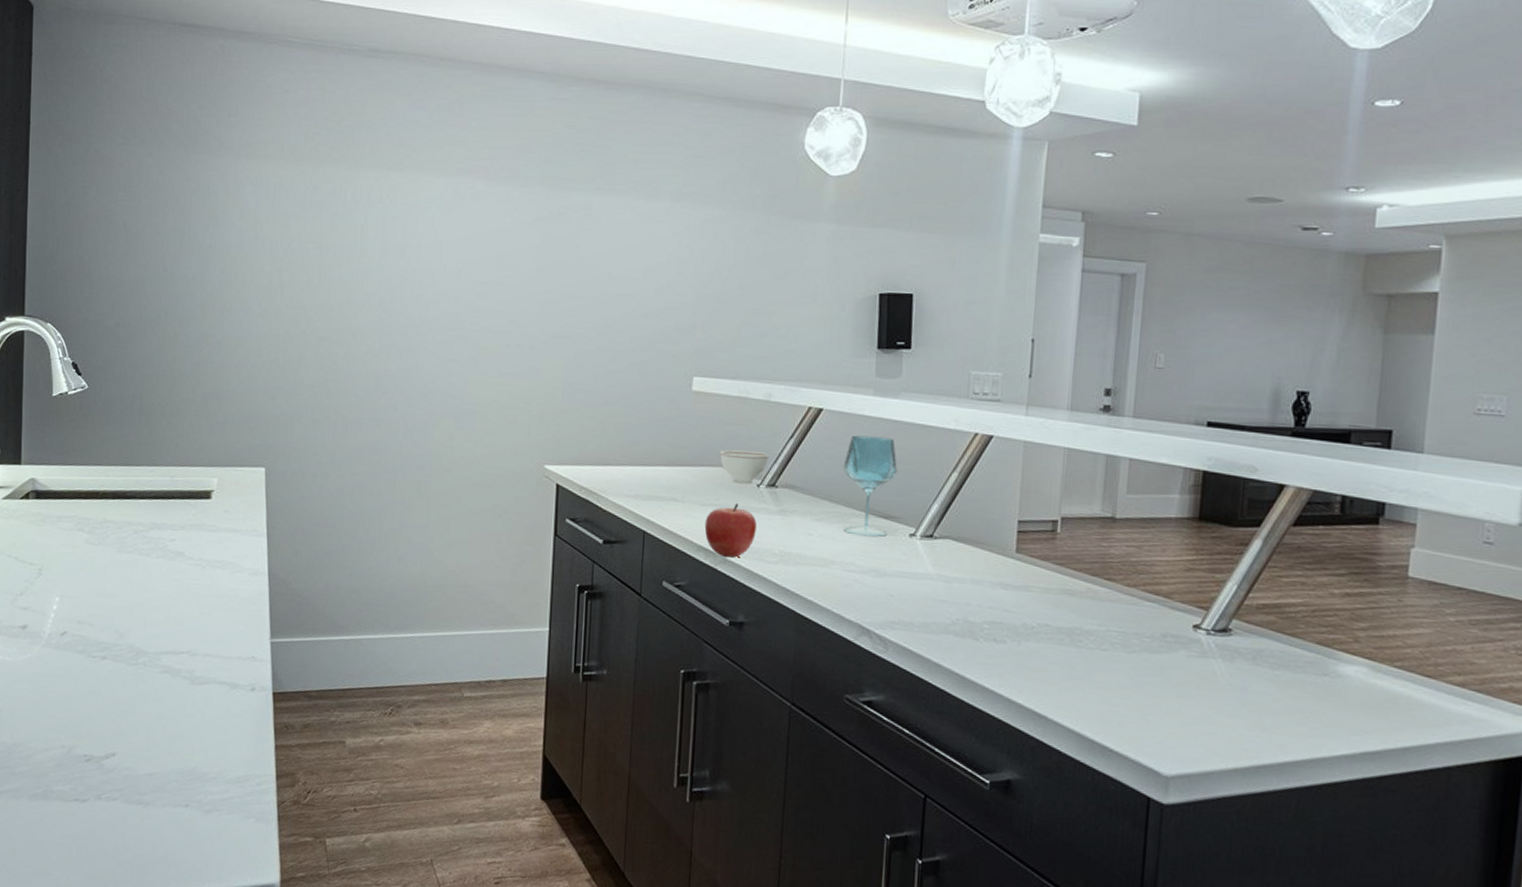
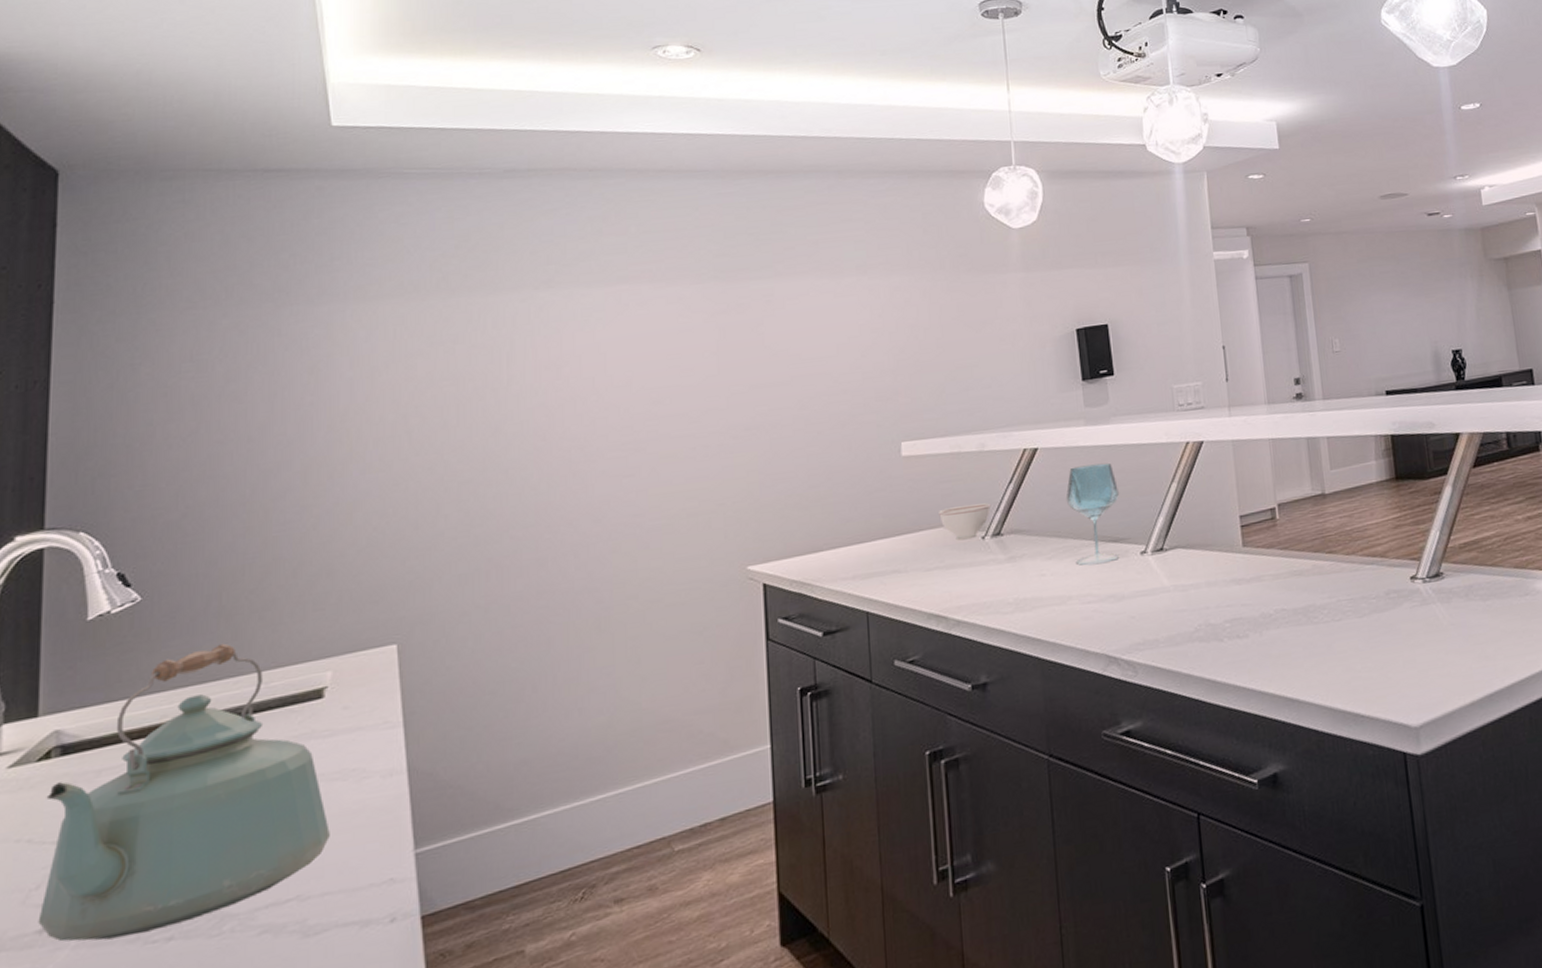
kettle: none [21,436,212,649] -> present [38,643,330,942]
fruit: present [704,503,757,559] -> none [932,561,987,620]

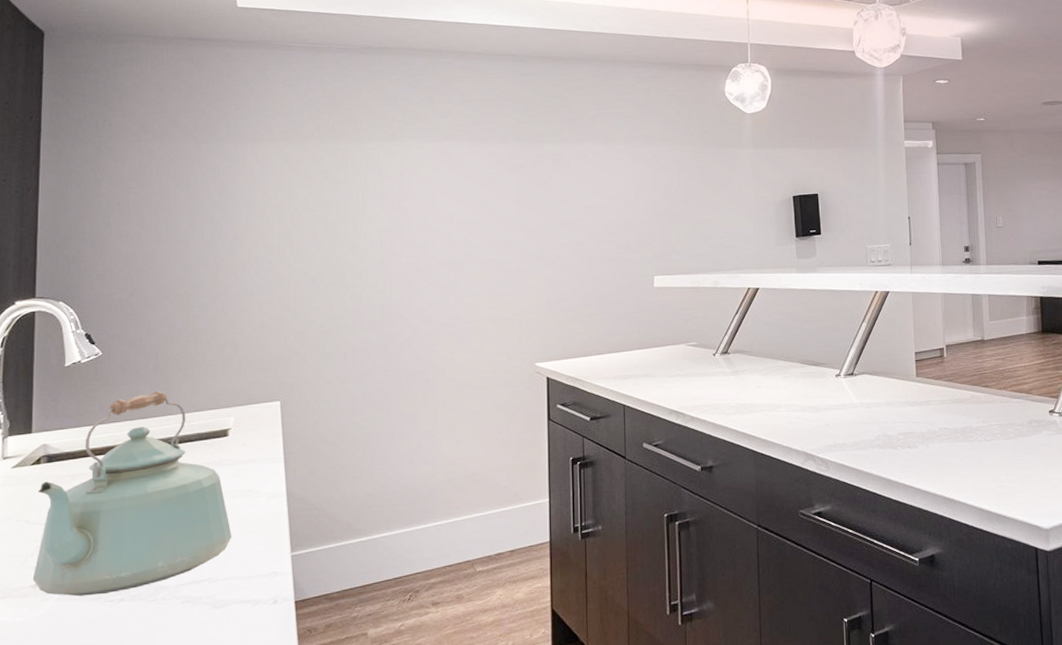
bowl: present [937,503,992,541] -> none [680,327,722,355]
wine glass: present [1065,463,1120,566] -> none [779,303,822,383]

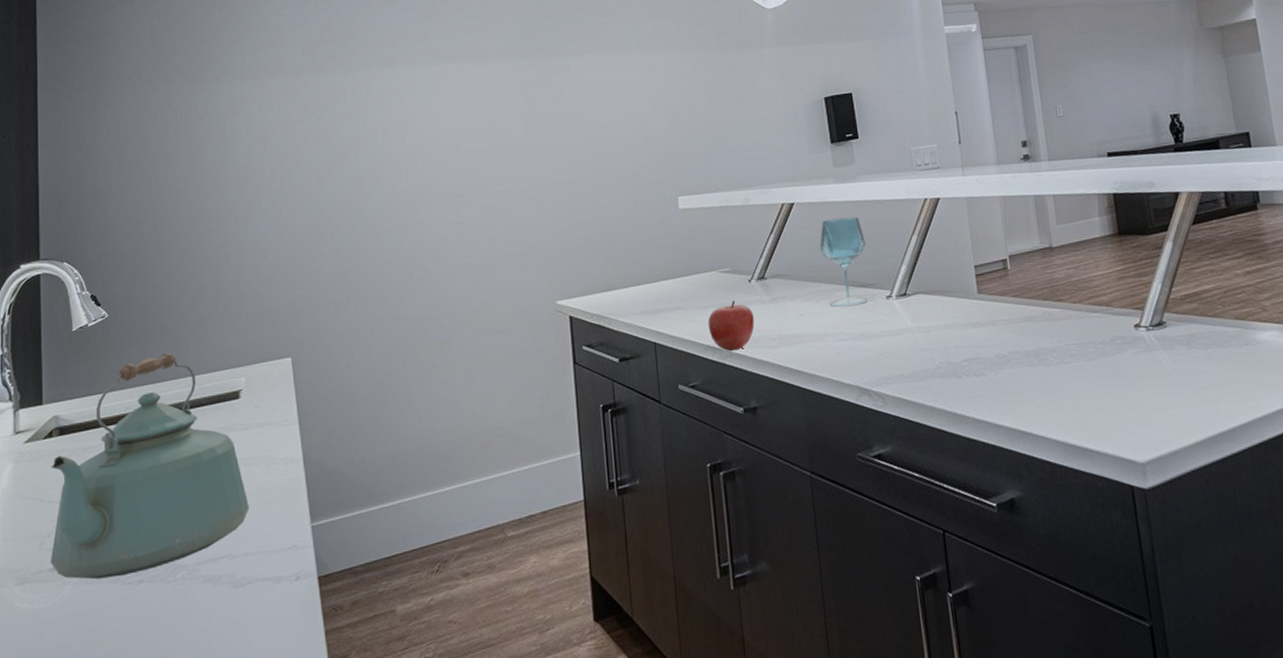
fruit: none [673,371,716,416] -> present [707,300,755,352]
wine glass: none [779,303,822,383] -> present [819,216,867,308]

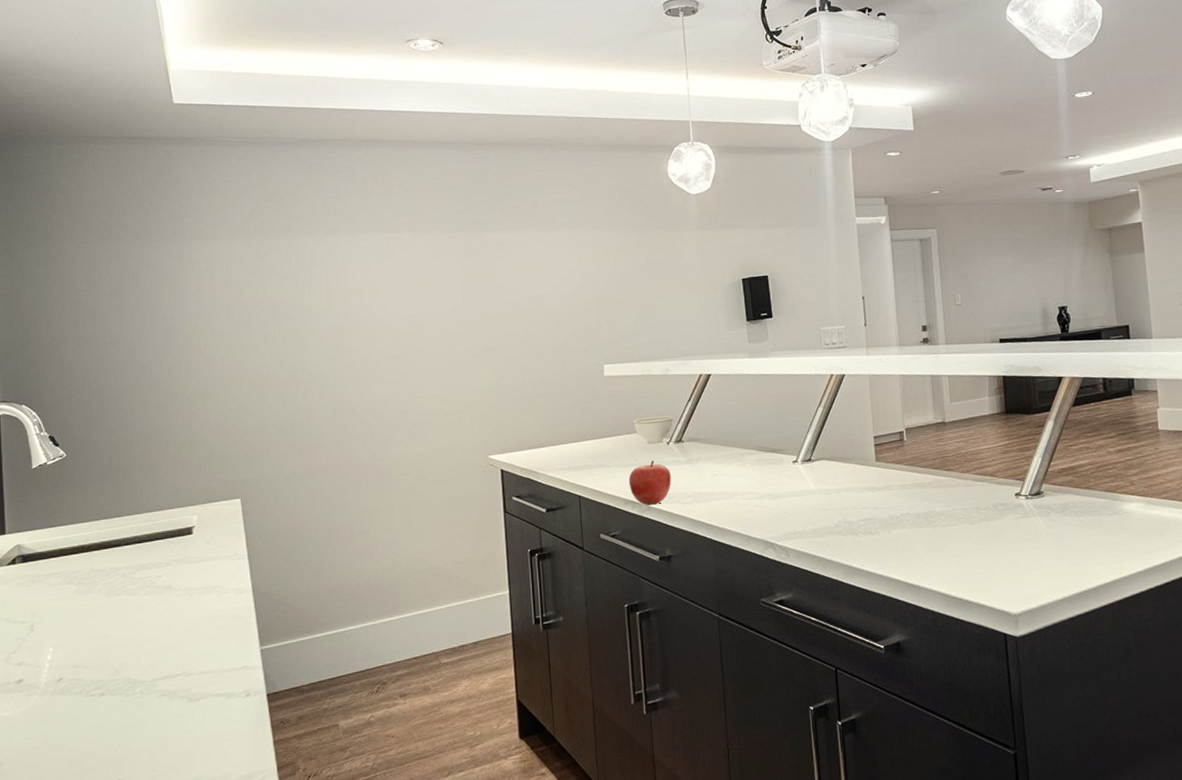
kettle: present [50,352,249,580] -> none [15,490,202,691]
bowl: none [710,250,756,283] -> present [632,416,674,444]
wine glass: present [819,216,867,308] -> none [733,388,777,470]

